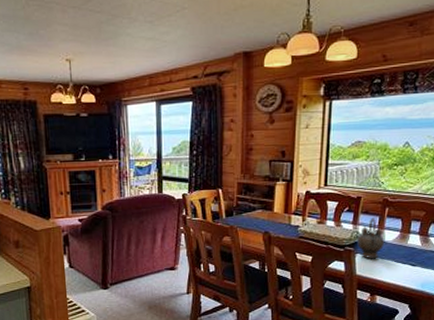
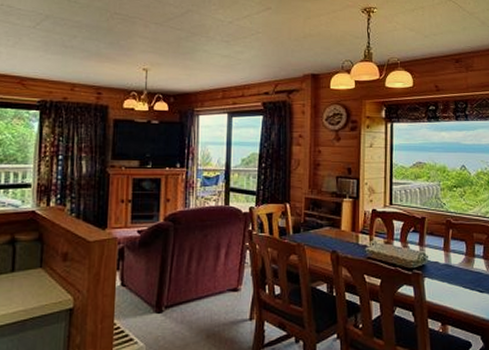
teapot: present [357,217,384,259] -> none [425,239,451,284]

